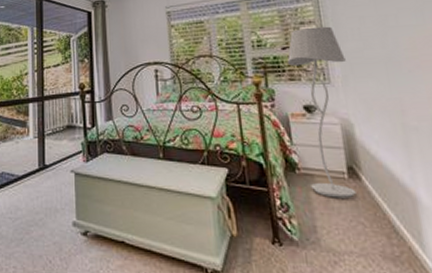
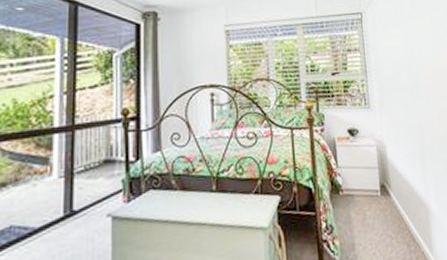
floor lamp: present [287,26,356,198] -> none [335,54,386,215]

